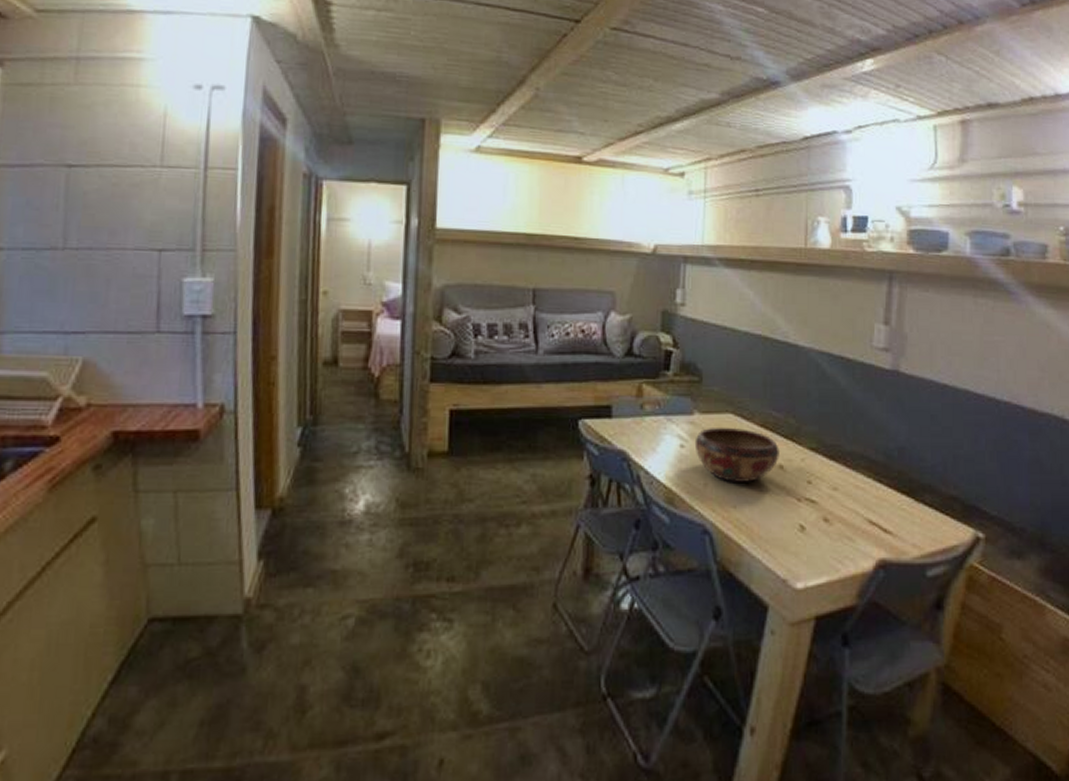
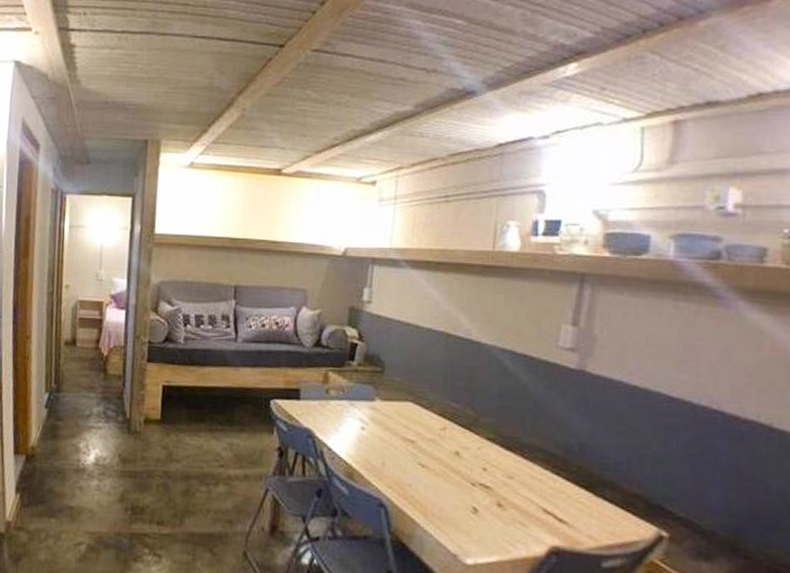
decorative bowl: present [694,427,779,482] -> none [374,413,456,465]

